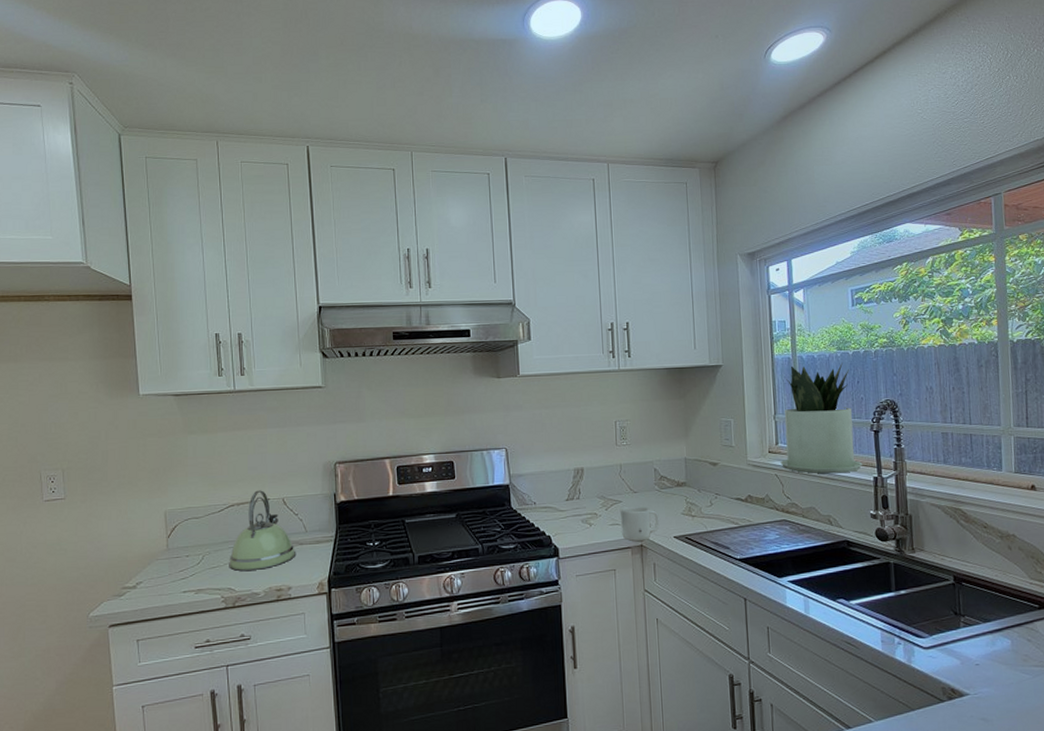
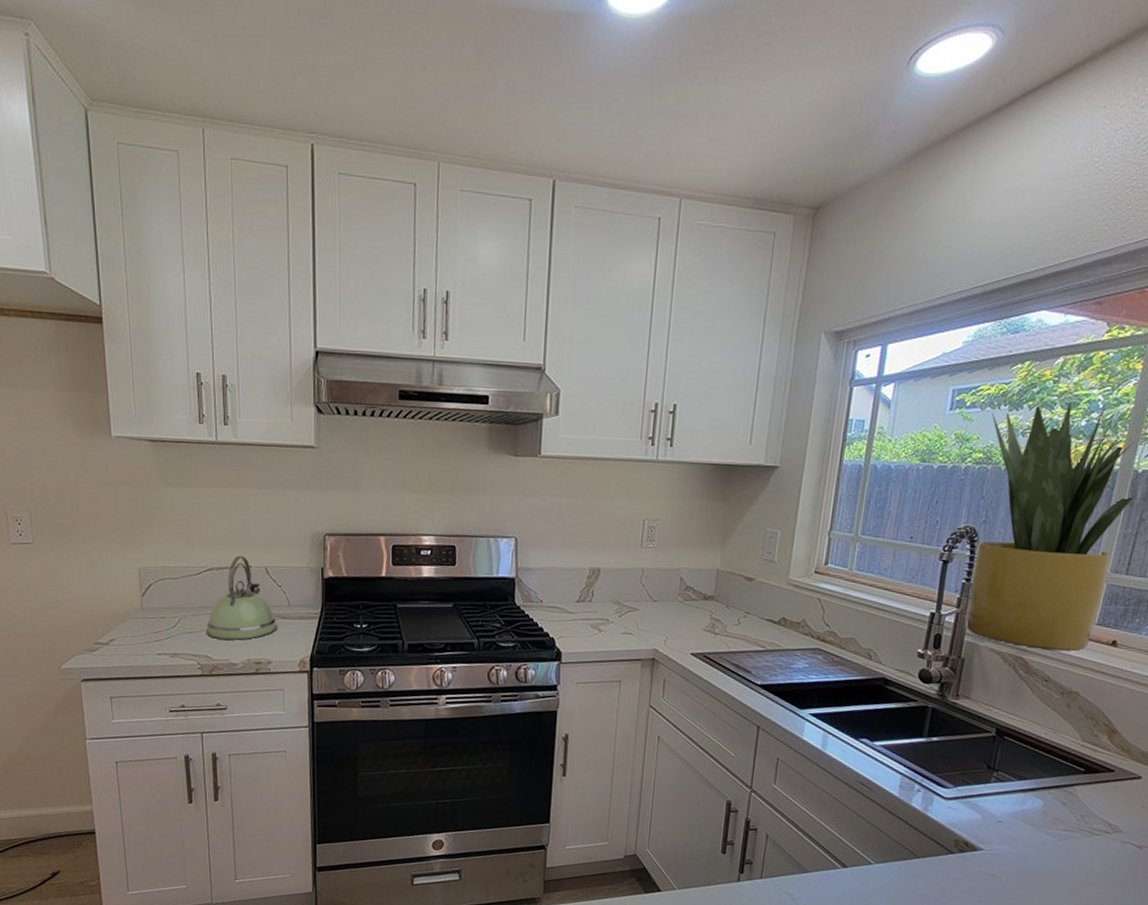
mug: present [619,506,660,541] -> none [633,615,678,654]
planter: present [780,362,863,474] -> none [826,475,931,605]
planter: none [885,289,1018,499] -> present [966,400,1137,651]

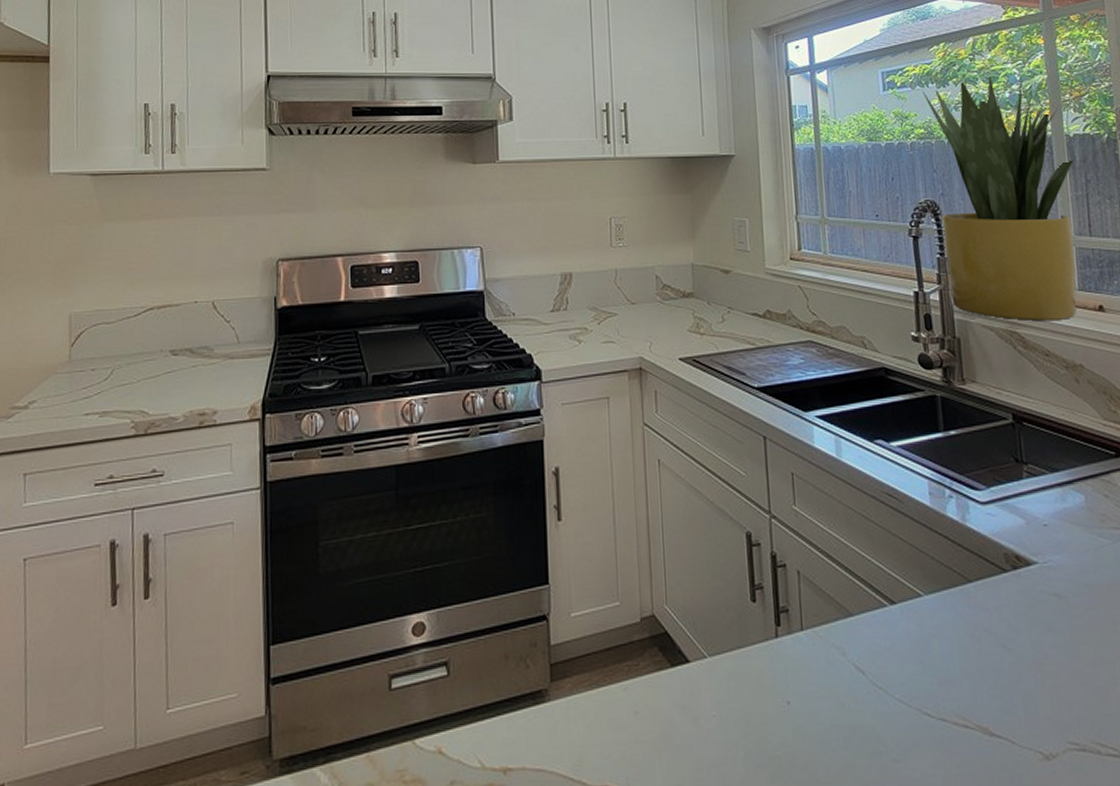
kettle: present [206,555,278,641] -> none [143,291,226,391]

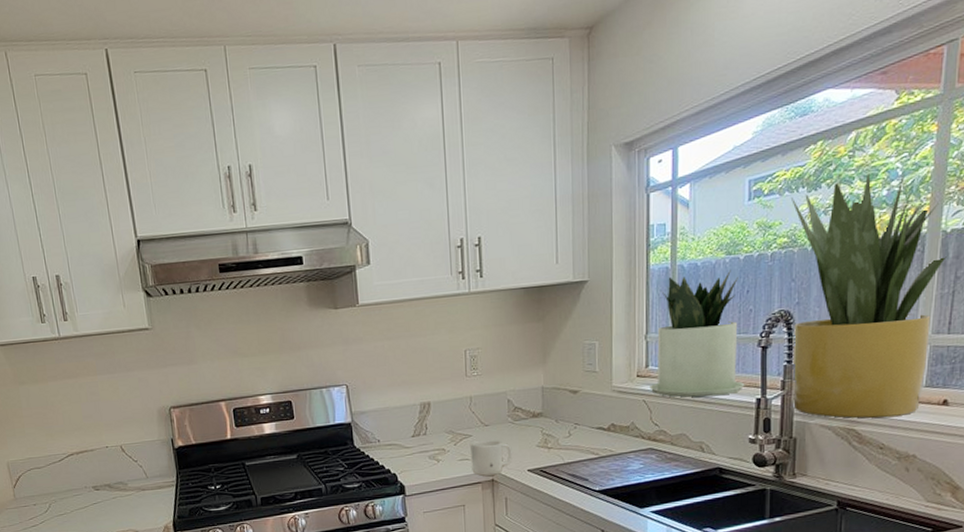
mug: none [614,320,662,363] -> present [469,439,513,476]
planter: none [804,155,901,287] -> present [650,269,745,397]

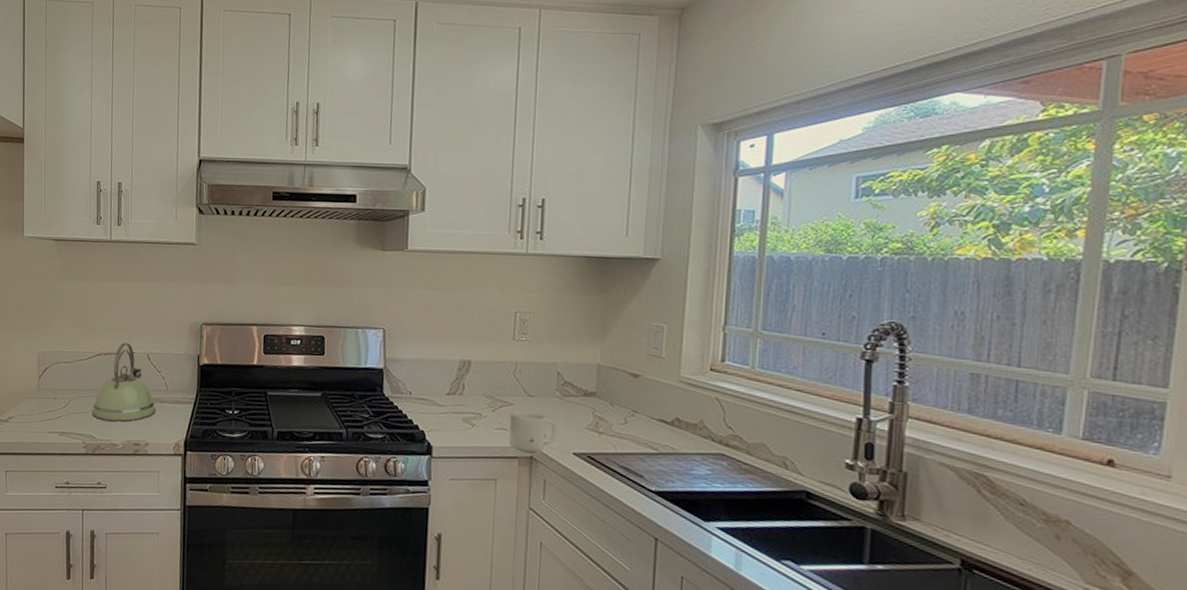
kettle: none [75,438,140,518] -> present [92,342,156,422]
planter: present [650,269,745,397] -> none [725,267,843,408]
planter: present [790,172,948,418] -> none [903,184,1112,470]

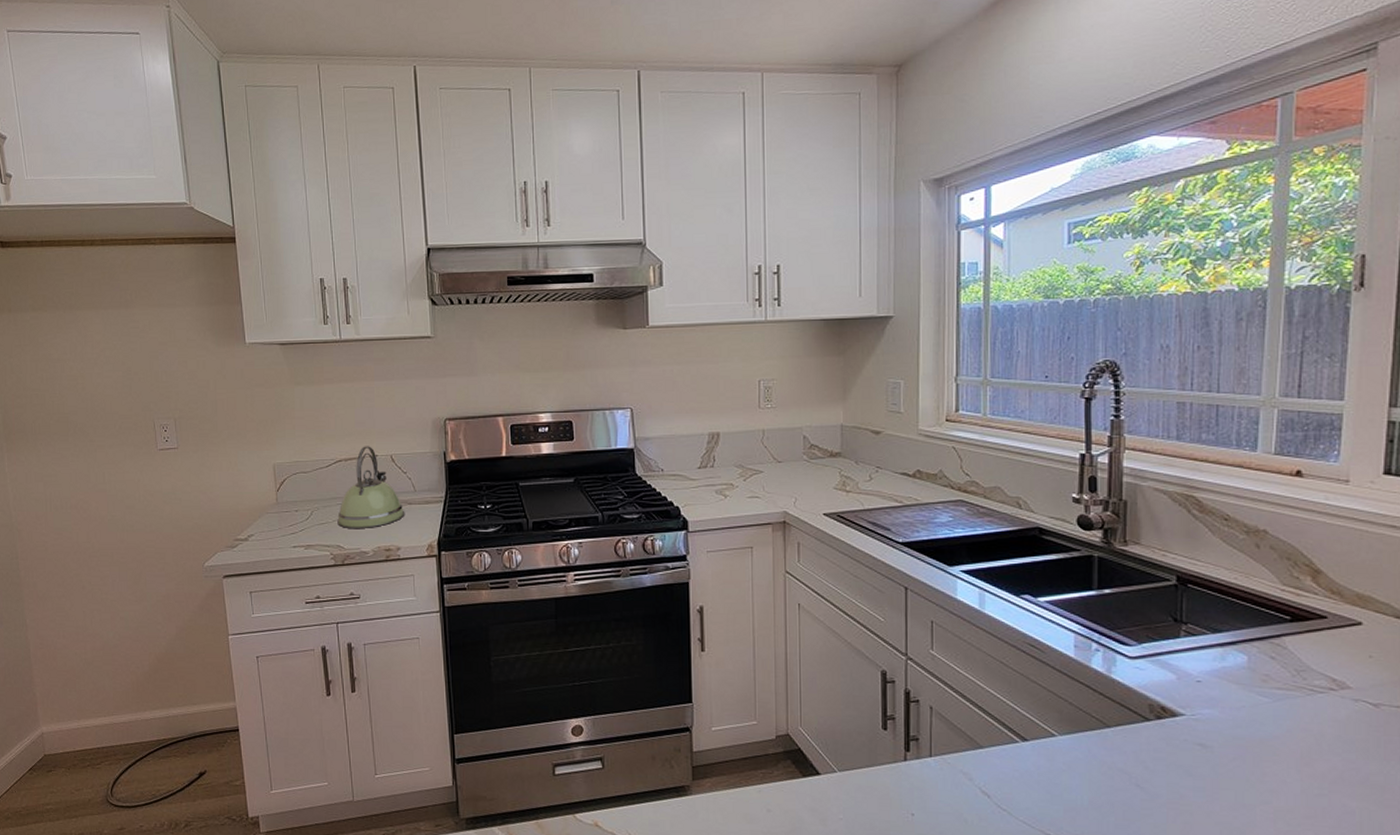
mug: present [509,410,557,452] -> none [760,477,807,516]

